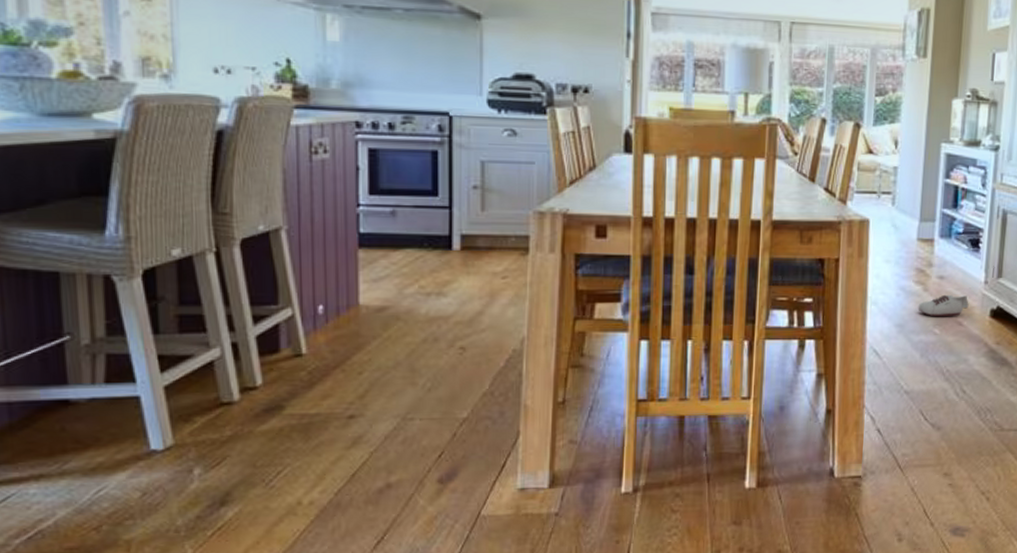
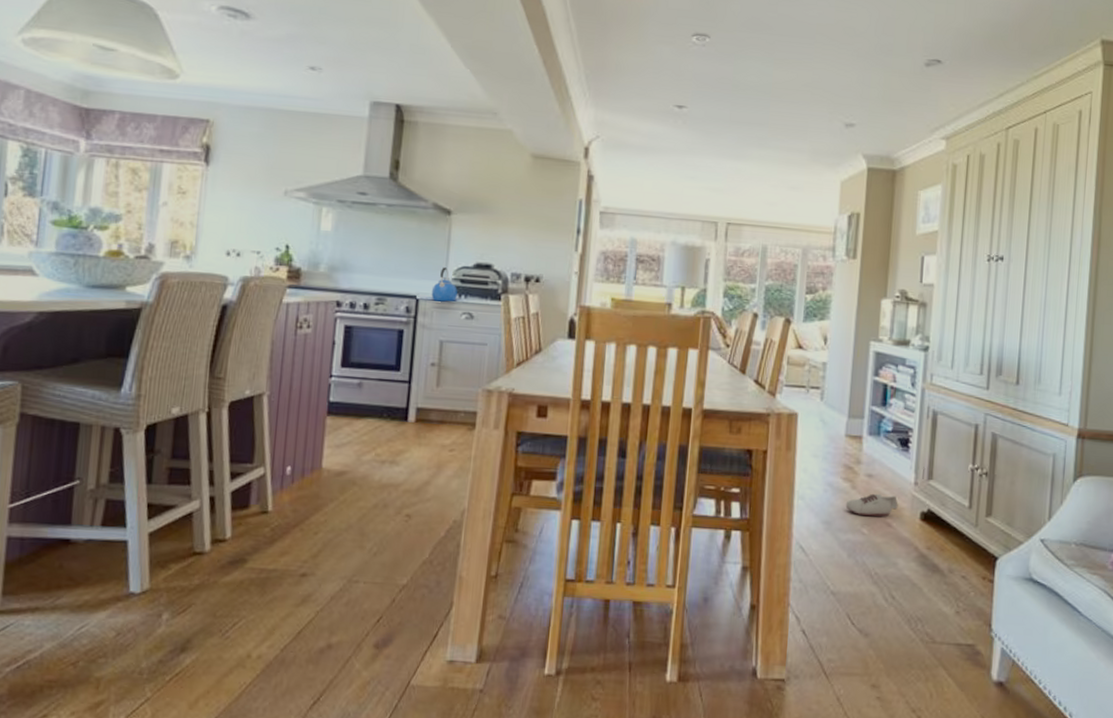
kettle: none [466,79,497,118] -> present [431,267,458,302]

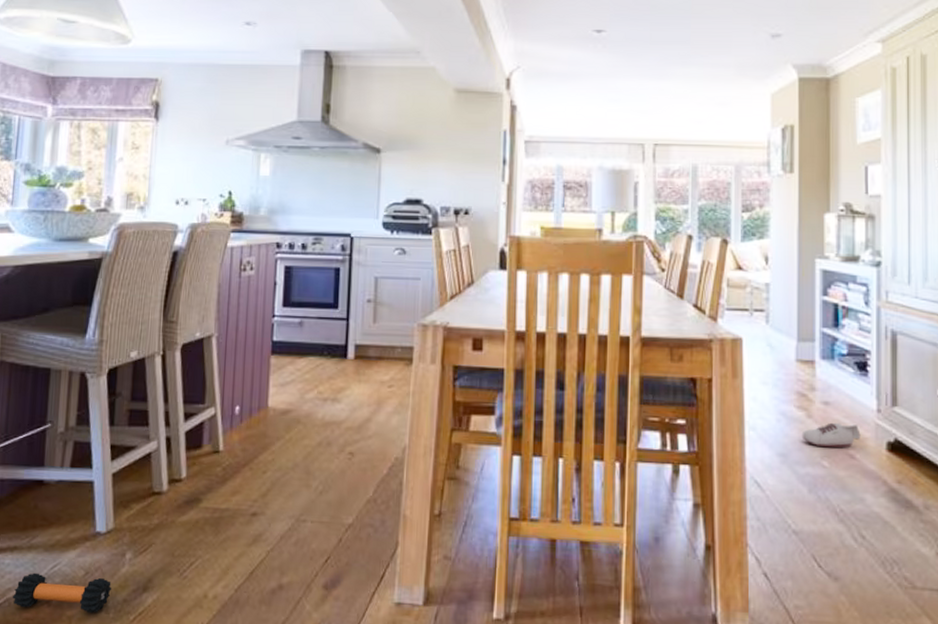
dog toy: none [33,634,147,675] -> present [13,572,112,613]
kettle: present [431,267,458,302] -> none [364,205,390,239]

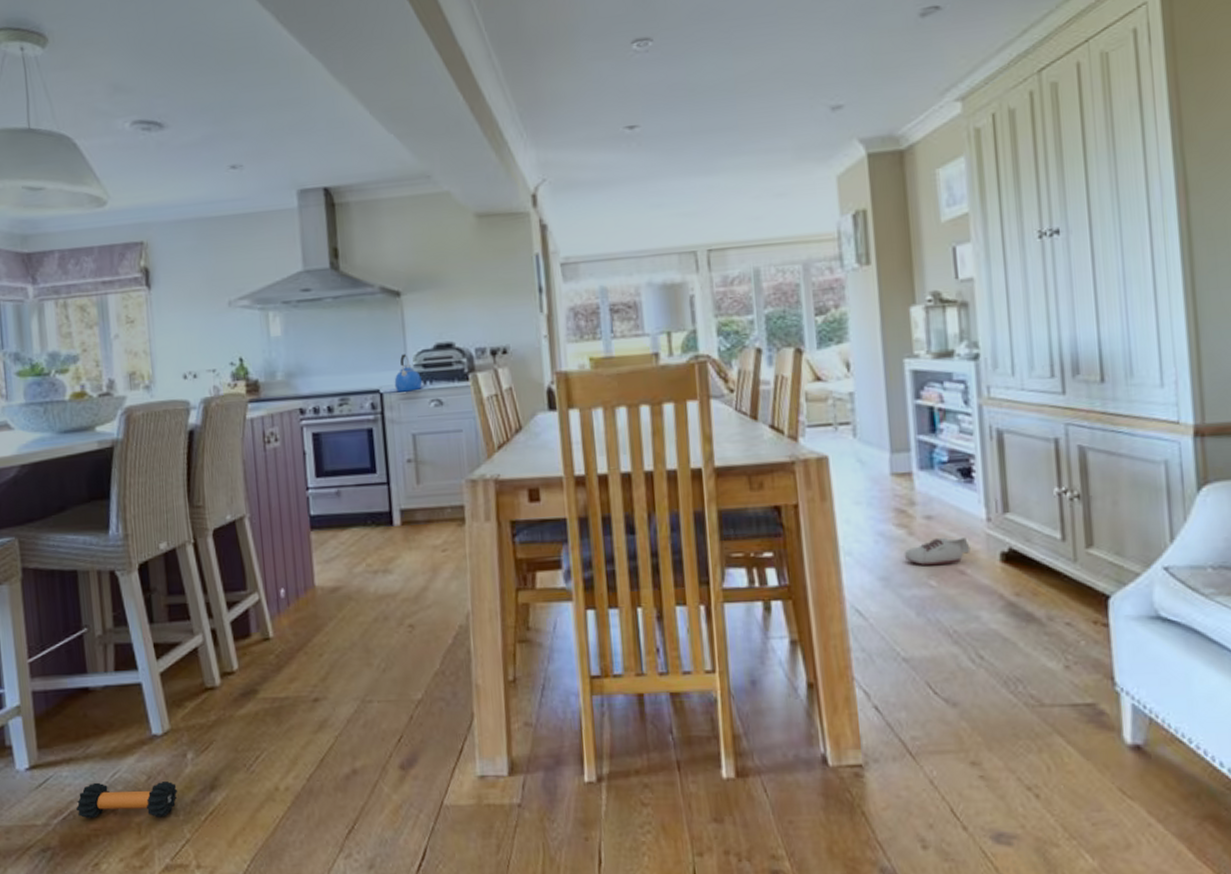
kettle: none [364,205,390,239] -> present [394,354,423,392]

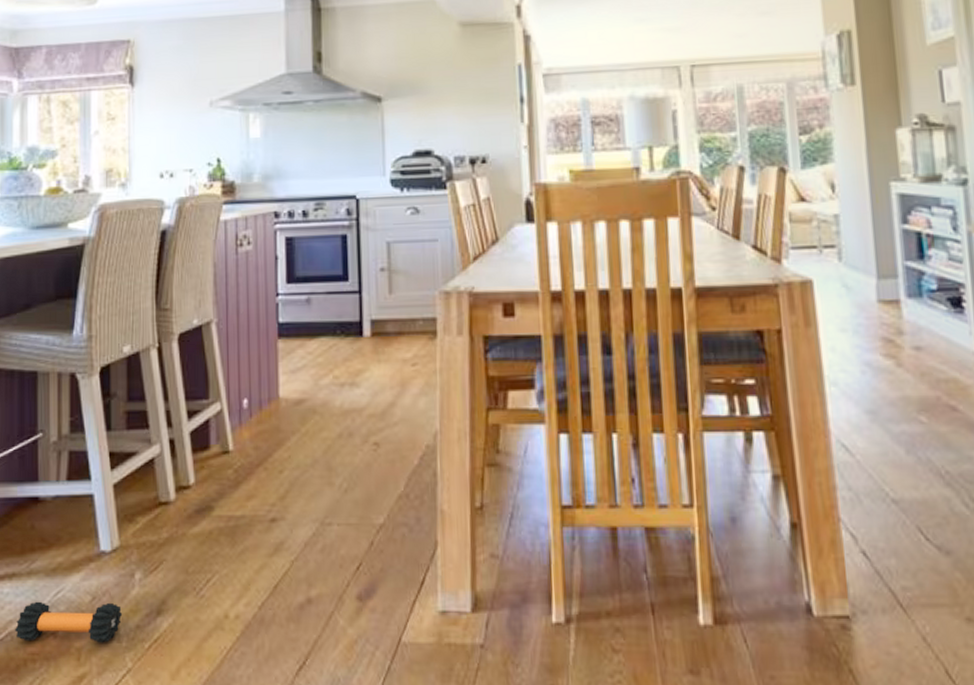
kettle: present [394,354,423,392] -> none [371,160,400,199]
shoe: present [904,537,971,566] -> none [892,370,962,400]

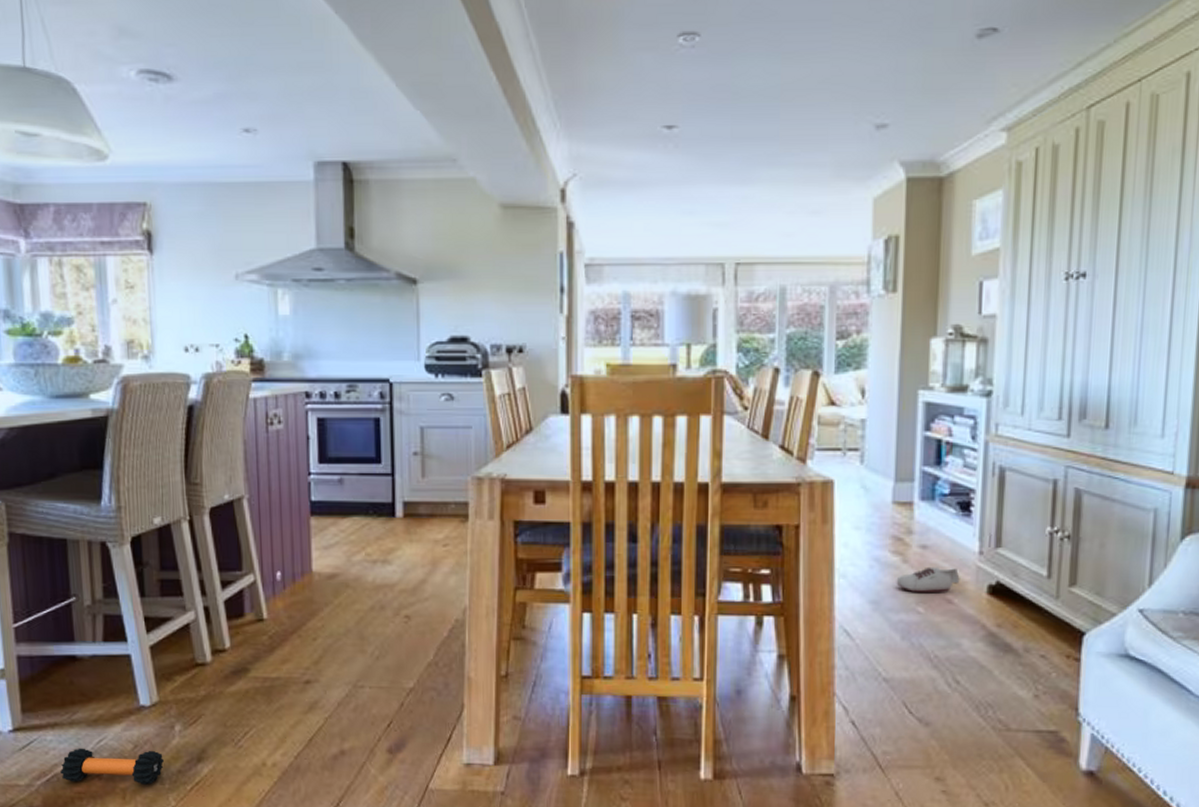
shoe: none [892,370,962,400] -> present [896,566,960,594]

